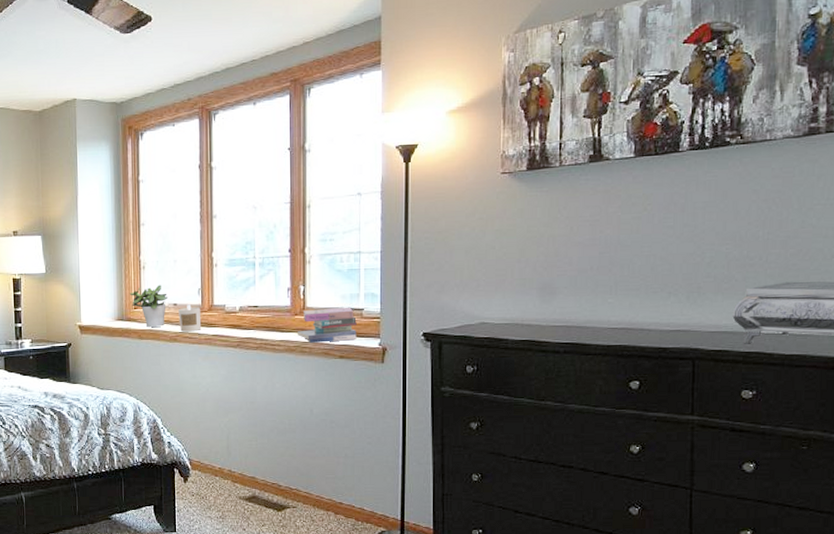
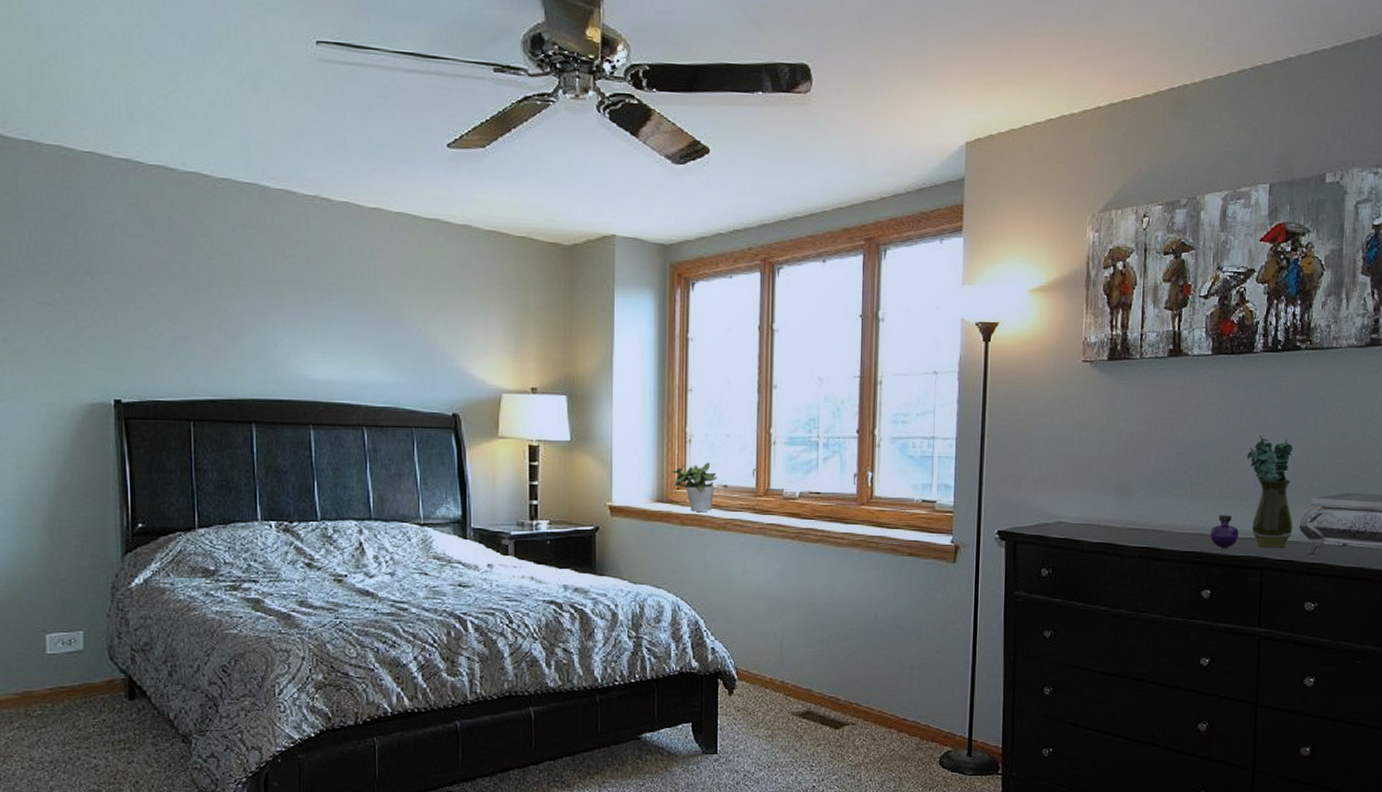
candle: present [178,304,202,332] -> none [729,487,756,519]
books: present [298,307,357,343] -> none [863,498,928,537]
perfume bottle: none [637,309,669,340] -> present [1210,515,1240,548]
vase: none [675,231,727,339] -> present [1247,436,1293,548]

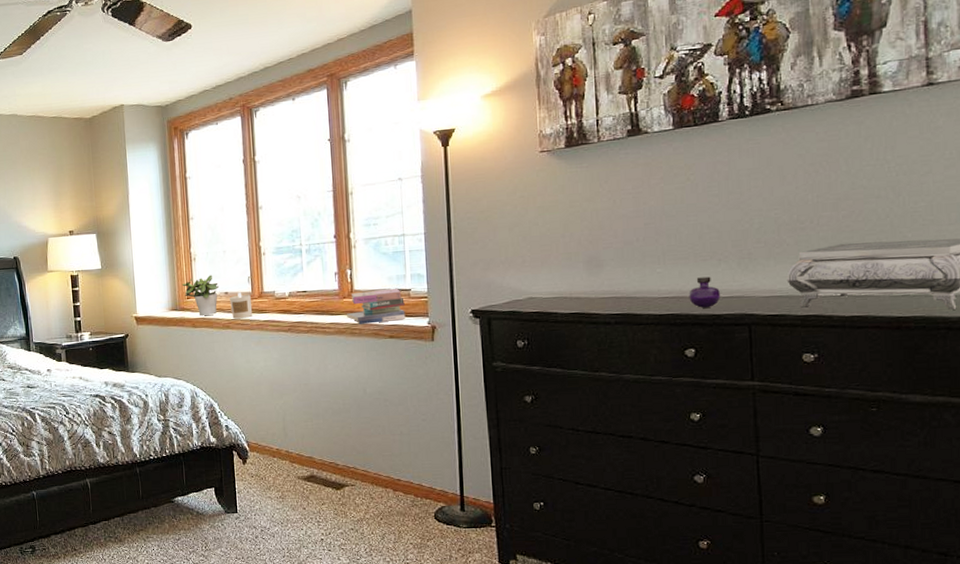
candle: none [729,487,756,519] -> present [230,292,253,319]
books: none [863,498,928,537] -> present [347,288,406,324]
vase: present [1247,436,1293,548] -> none [722,198,781,305]

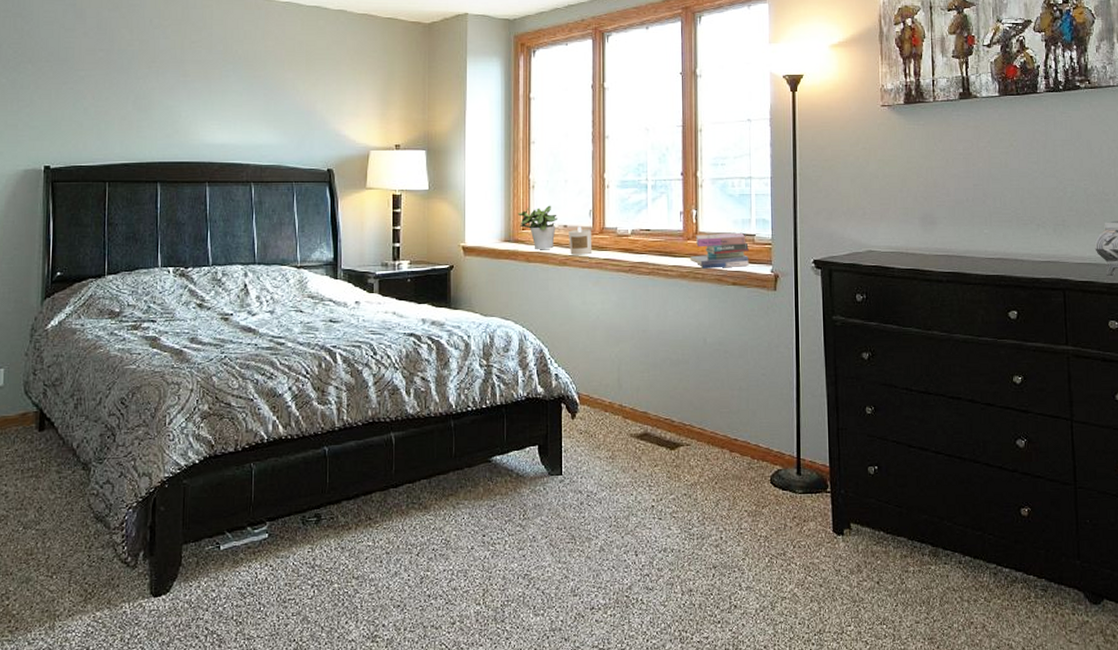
perfume bottle: present [689,276,721,308] -> none [1012,240,1040,271]

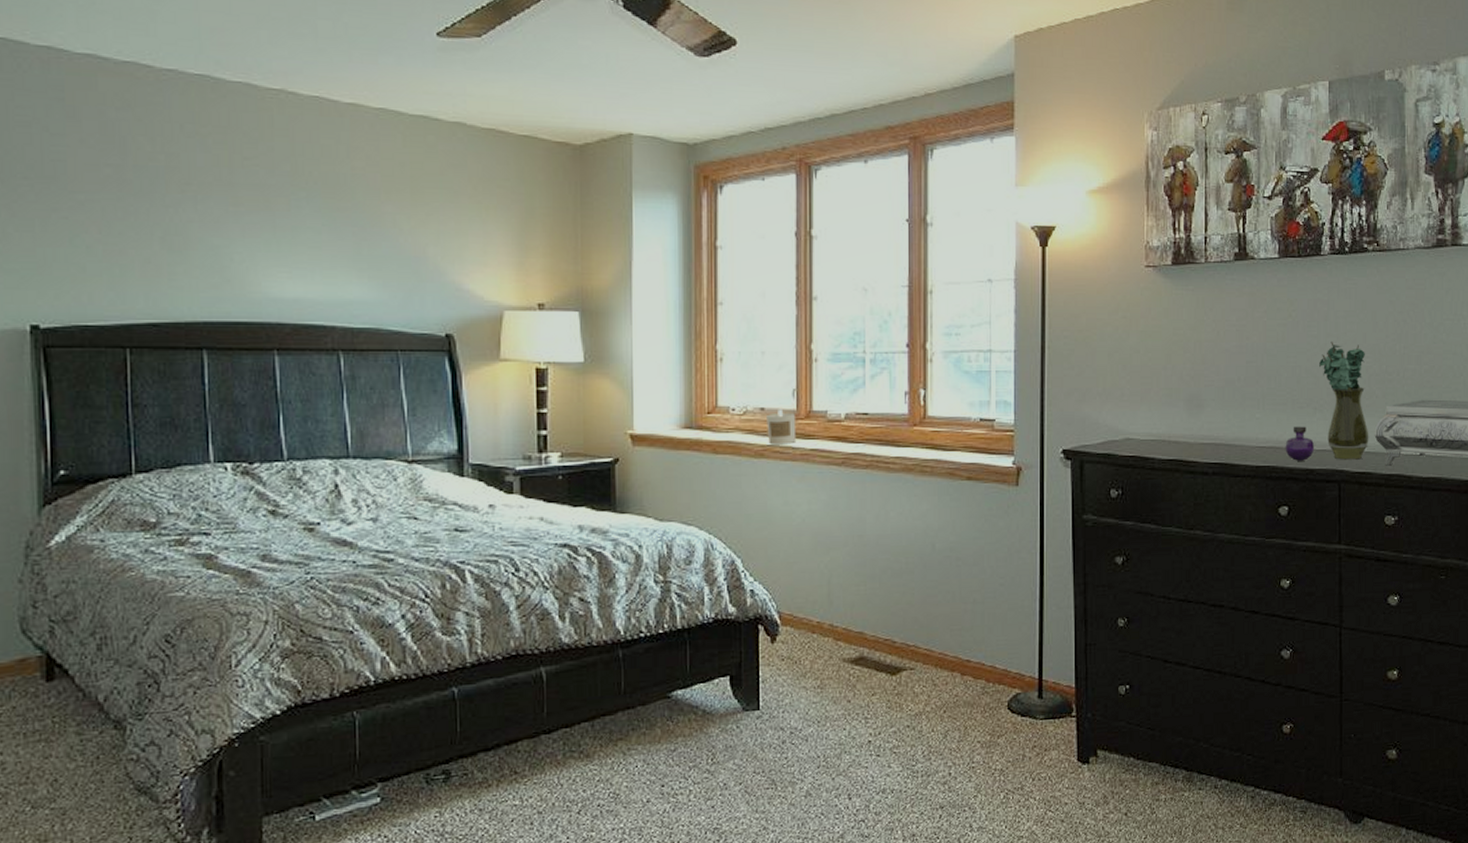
potted plant: present [517,205,559,250] -> none [701,383,754,439]
books: present [690,232,749,269] -> none [917,417,987,461]
perfume bottle: none [1012,240,1040,271] -> present [1285,426,1315,461]
vase: none [1040,167,1090,270] -> present [1319,342,1369,460]

